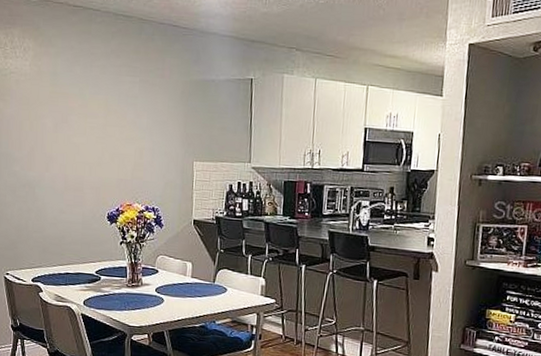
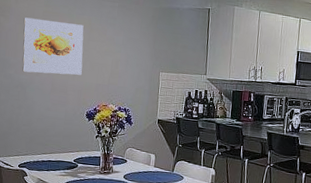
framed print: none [27,100,100,169] -> present [22,17,84,75]

